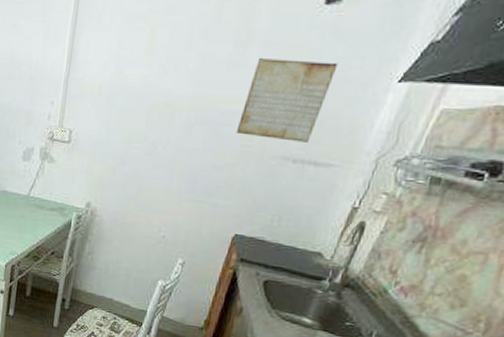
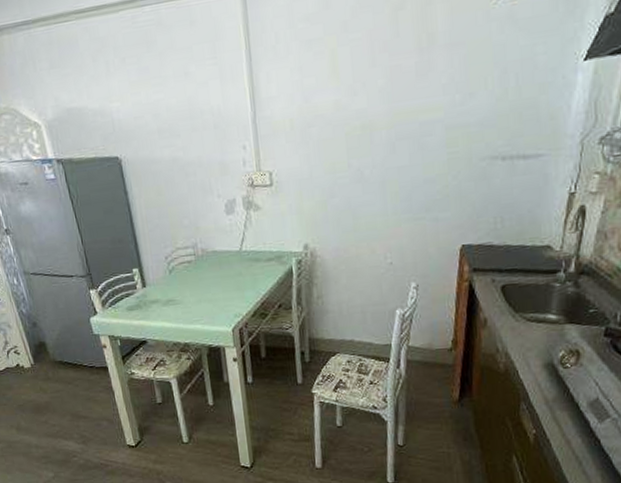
periodic table: present [236,57,338,143] -> none [439,51,523,142]

